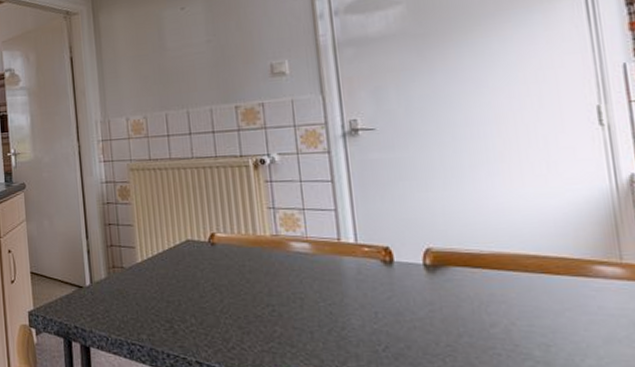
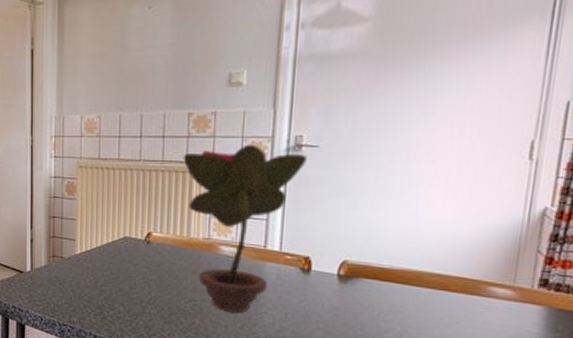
potted flower: none [236,132,367,316] -> present [183,144,308,313]

